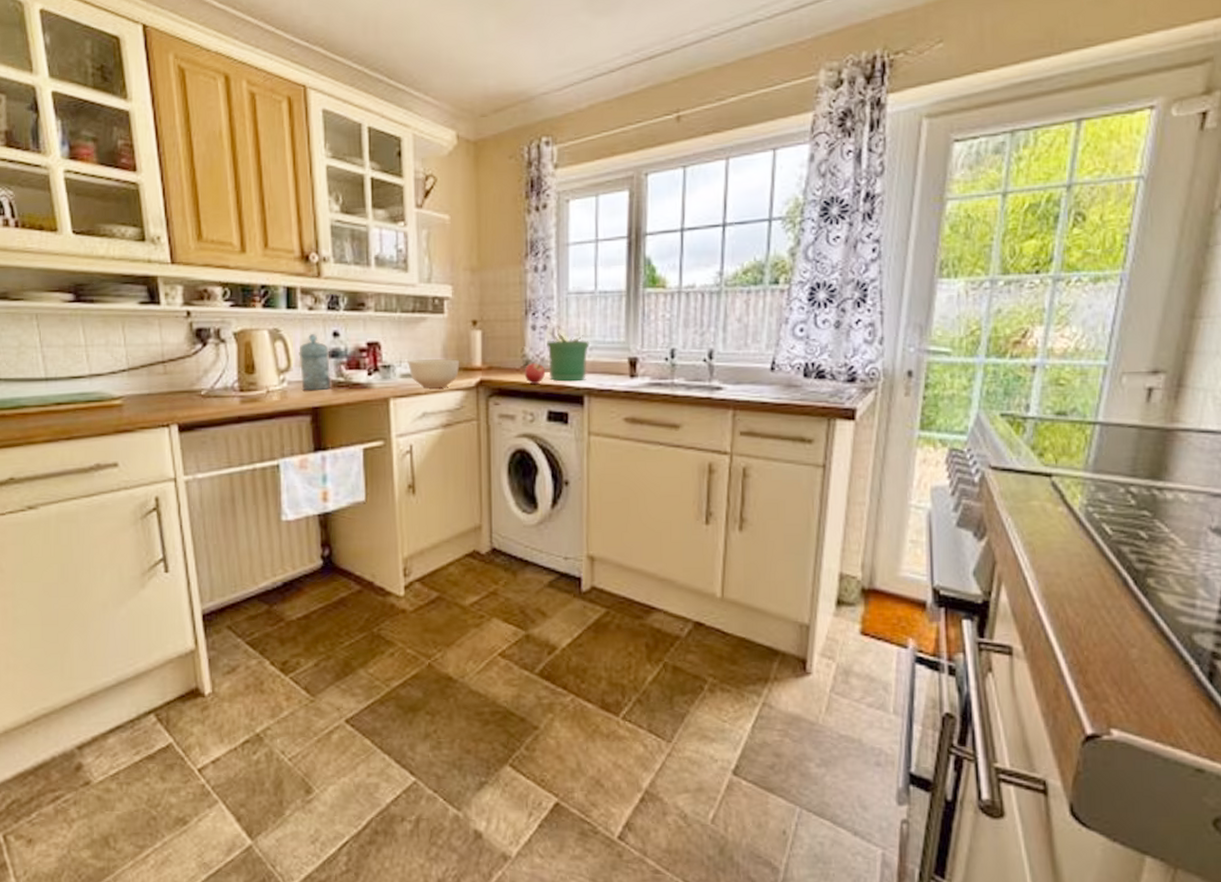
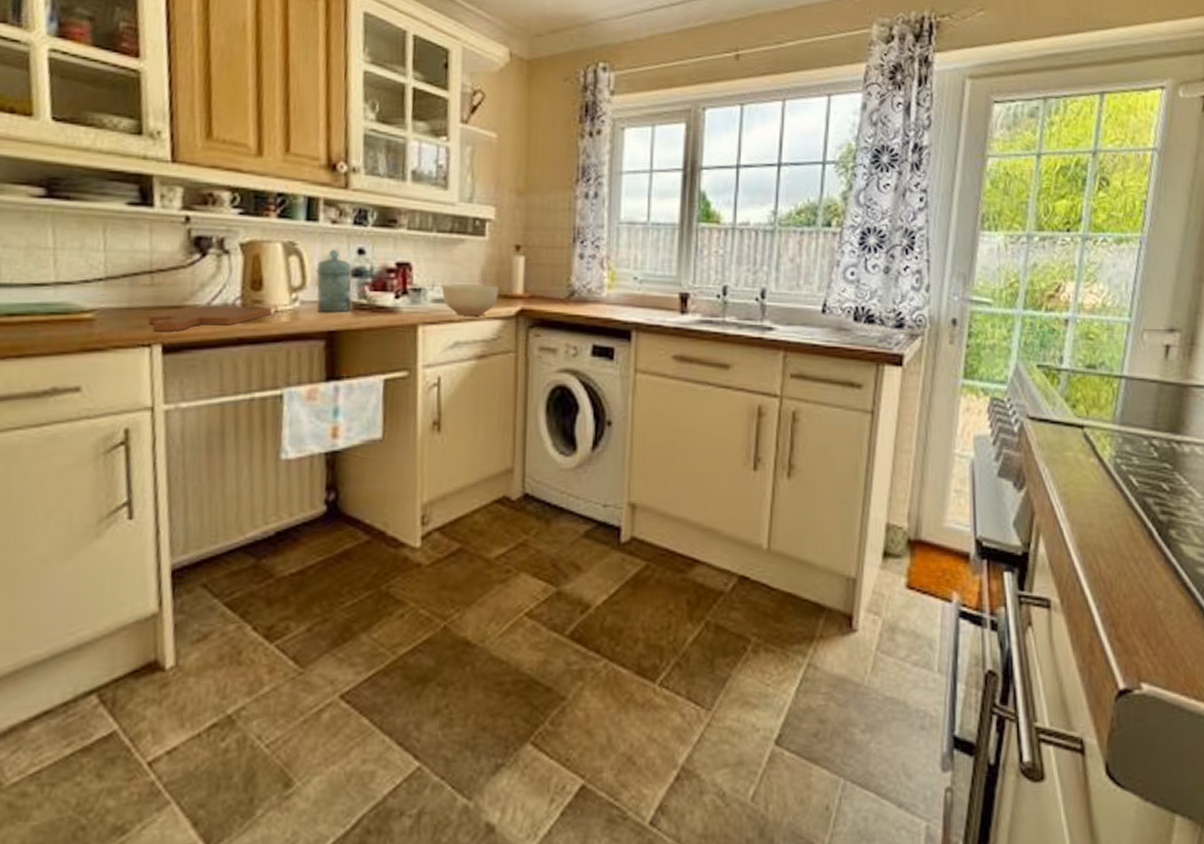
cutting board: none [164,388,264,413] -> present [147,305,272,331]
fruit: present [524,363,546,385] -> none [569,294,592,317]
planter: present [547,333,591,382] -> none [594,263,641,315]

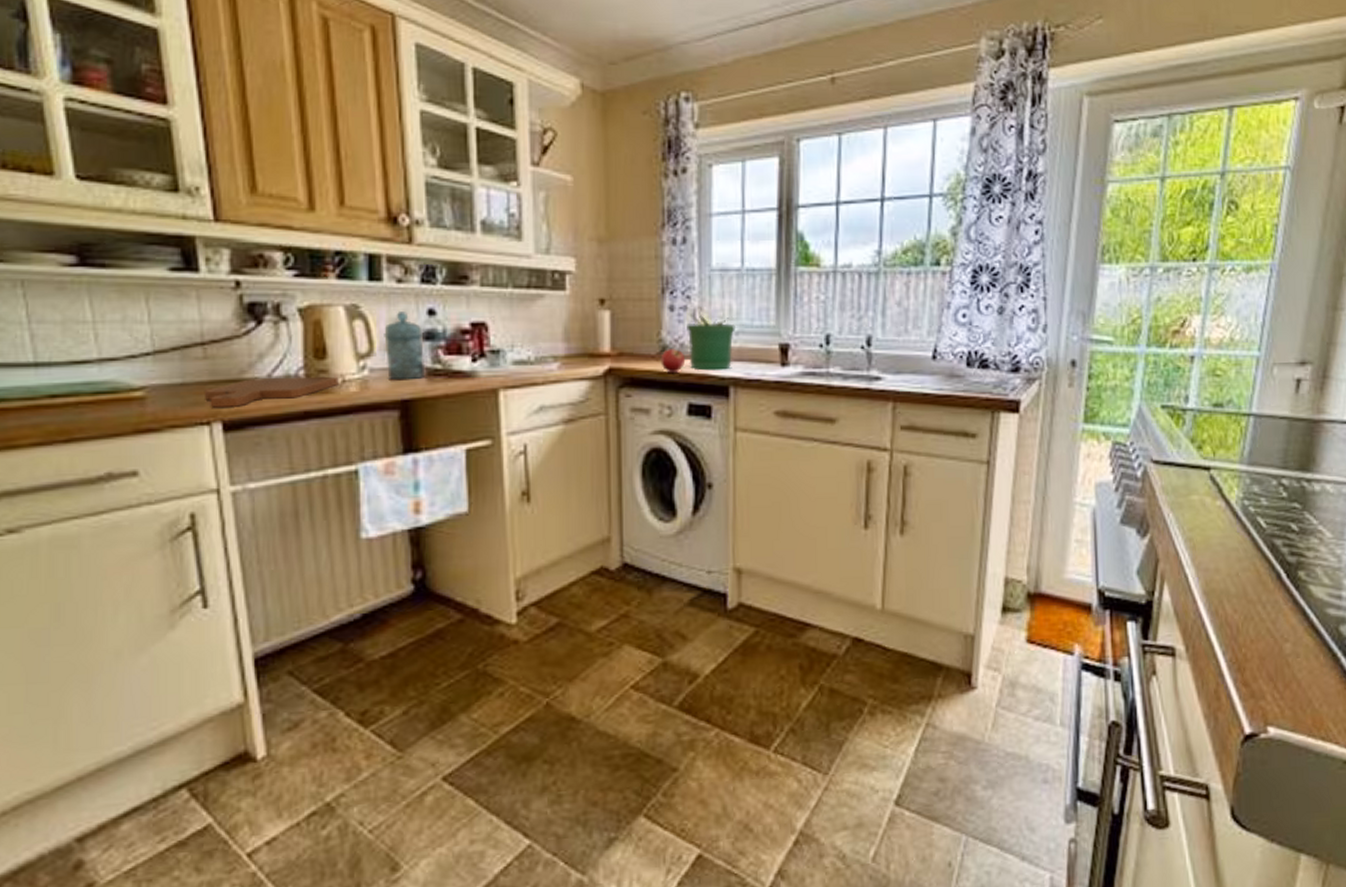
bowl: present [441,283,500,316] -> none [521,342,585,378]
fruit: none [569,294,592,317] -> present [660,349,686,374]
planter: none [594,263,641,315] -> present [687,315,737,371]

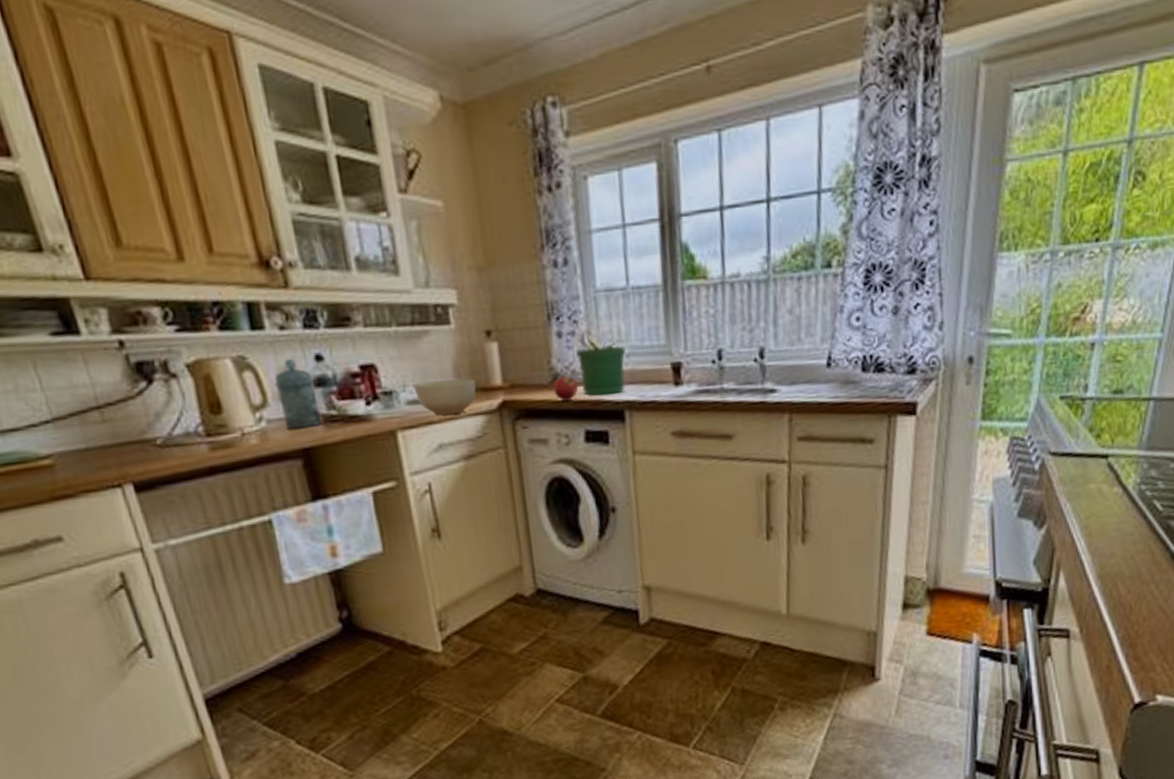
cutting board: present [204,377,339,408] -> none [109,431,239,470]
bowl: none [521,342,585,378] -> present [413,378,477,416]

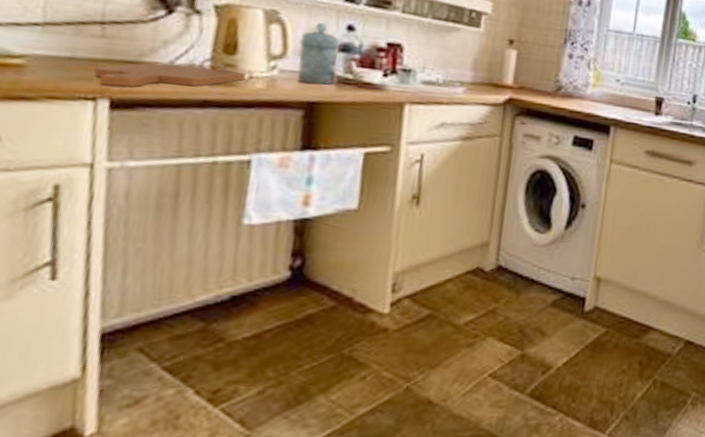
cutting board: none [109,431,239,470] -> present [94,62,246,88]
bowl: present [413,378,477,416] -> none [432,68,490,101]
fruit: present [553,376,579,402] -> none [555,89,577,110]
planter: present [576,339,627,397] -> none [579,64,623,112]

